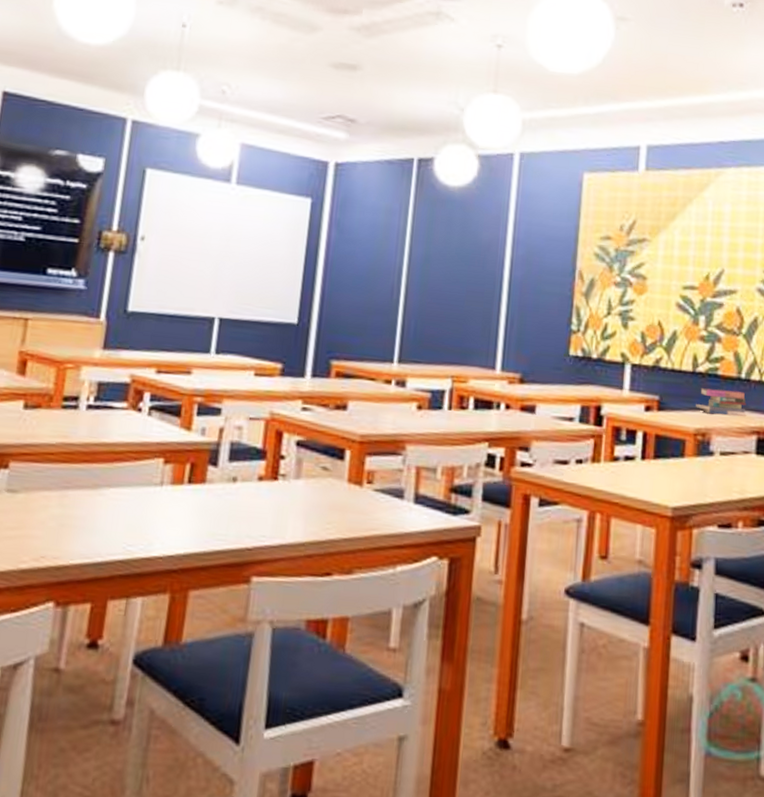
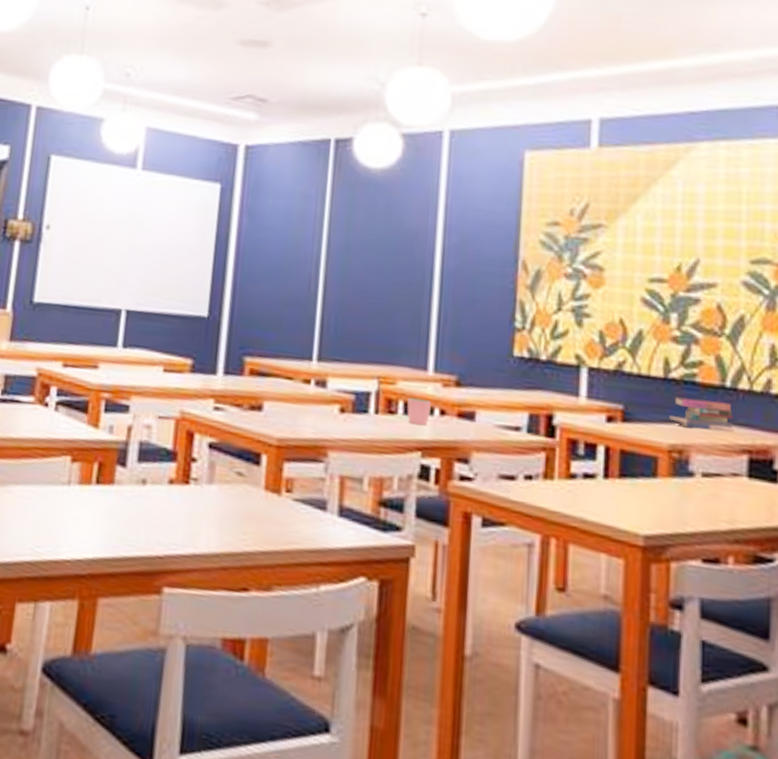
cup: none [476,394,498,420] -> present [407,397,431,426]

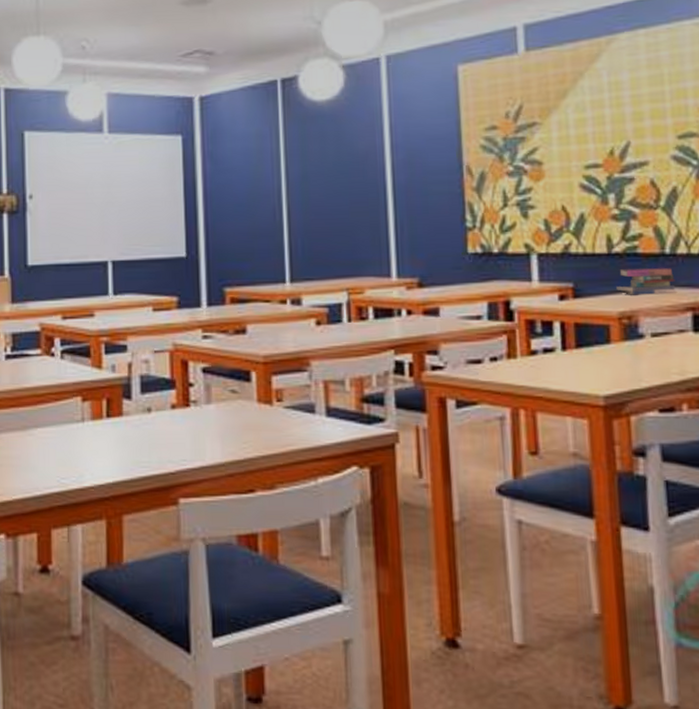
cup: present [407,397,431,426] -> none [376,303,398,327]

